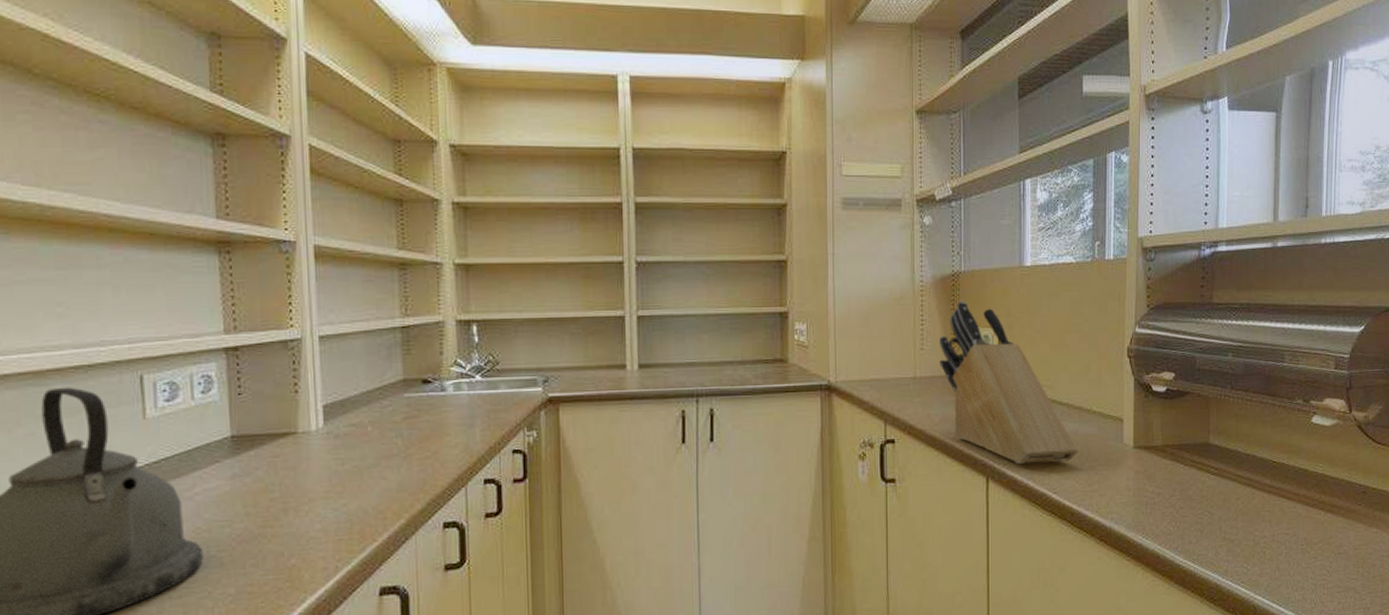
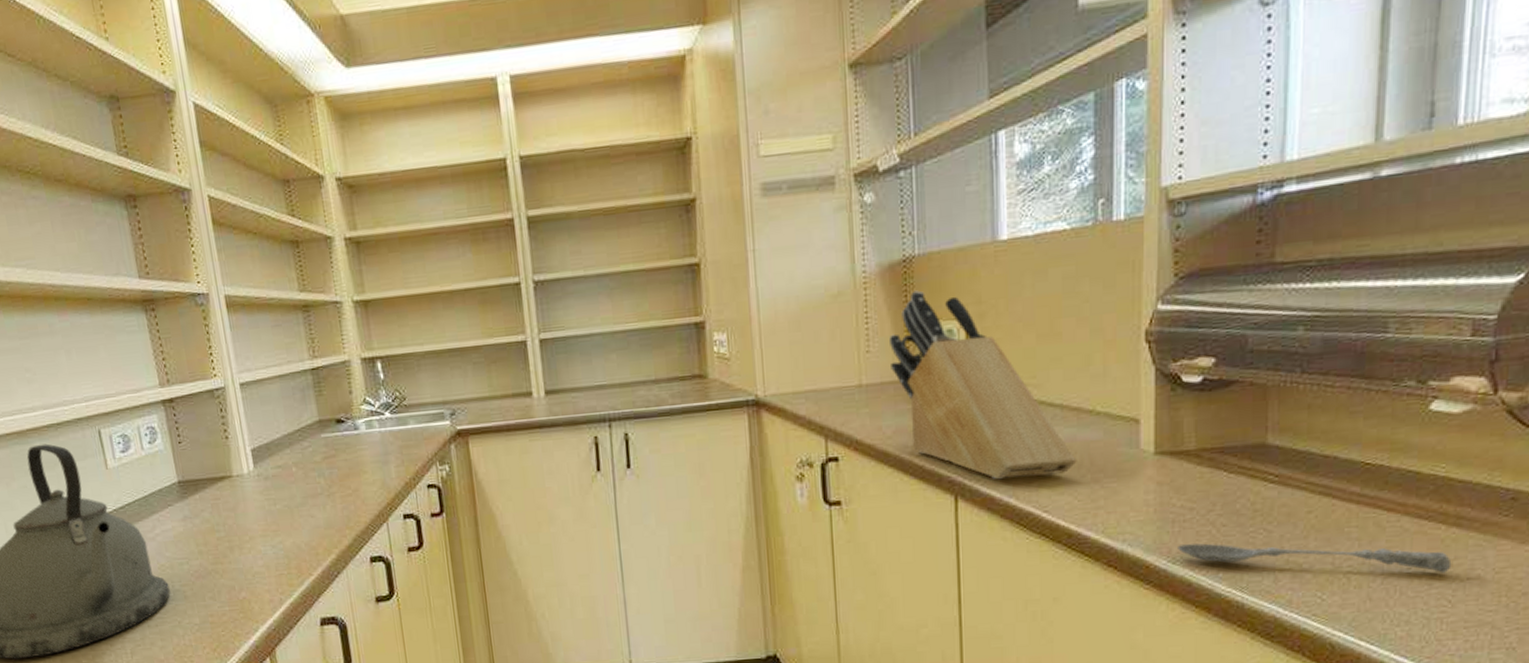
soupspoon: none [1150,522,1329,549] -> present [1178,543,1452,573]

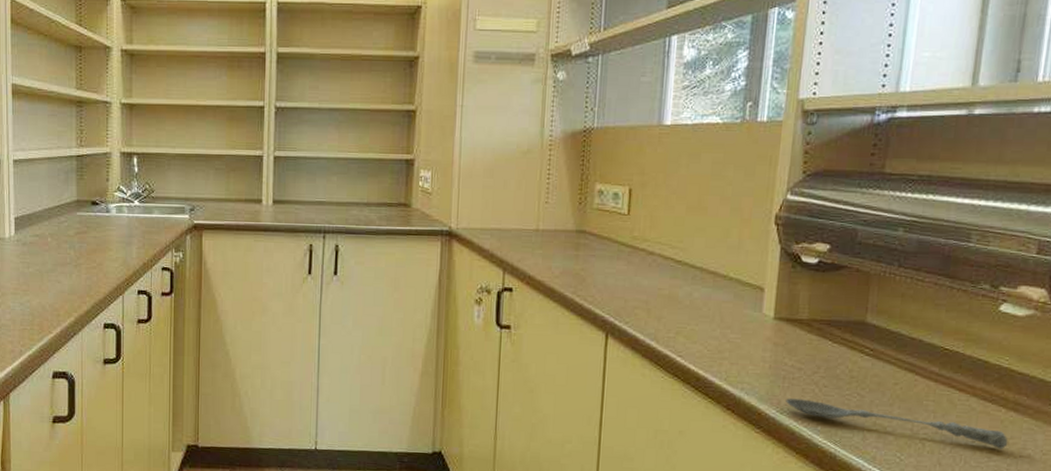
knife block: present [890,290,1076,480] -> none [564,157,709,326]

